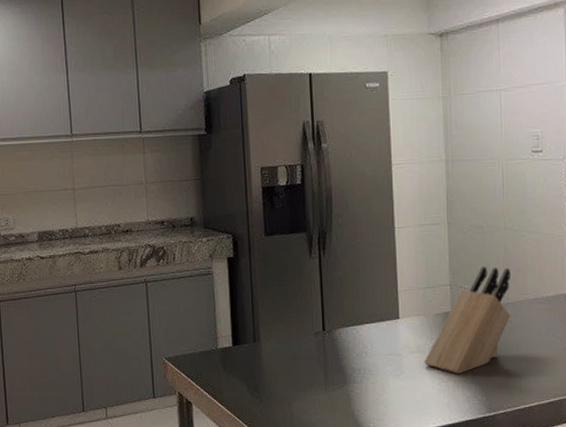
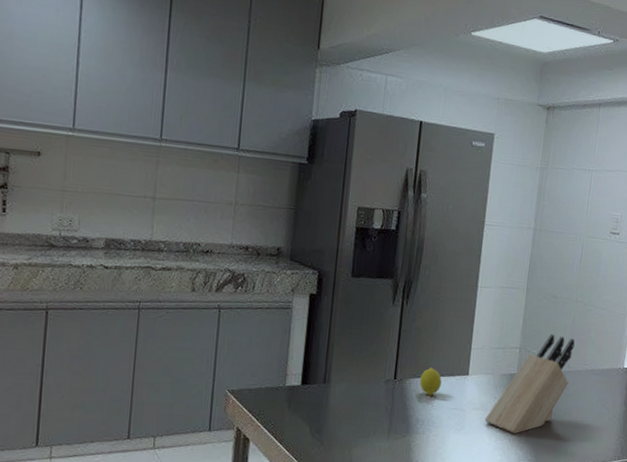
fruit: none [348,315,372,344] -> present [419,367,442,396]

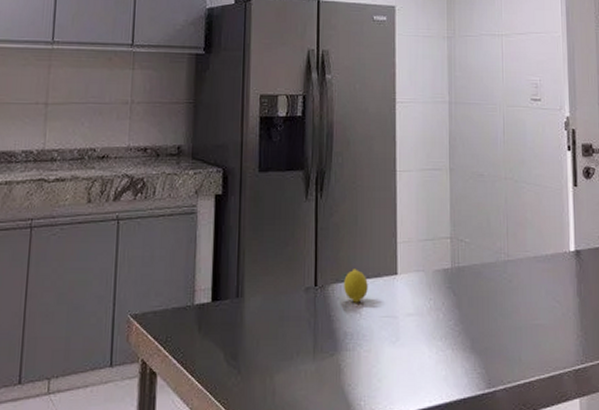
knife block: present [484,334,575,434] -> none [422,218,511,342]

